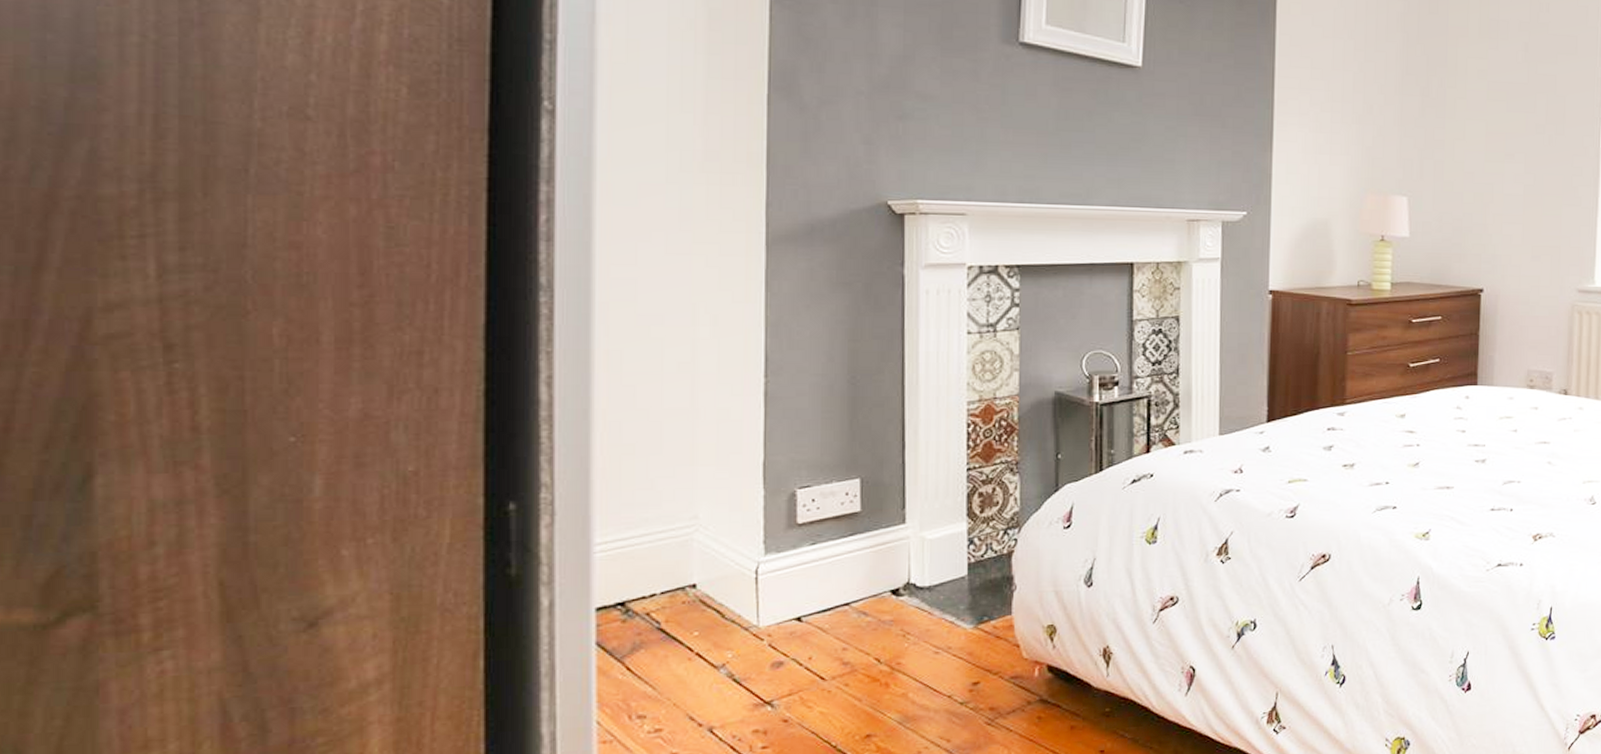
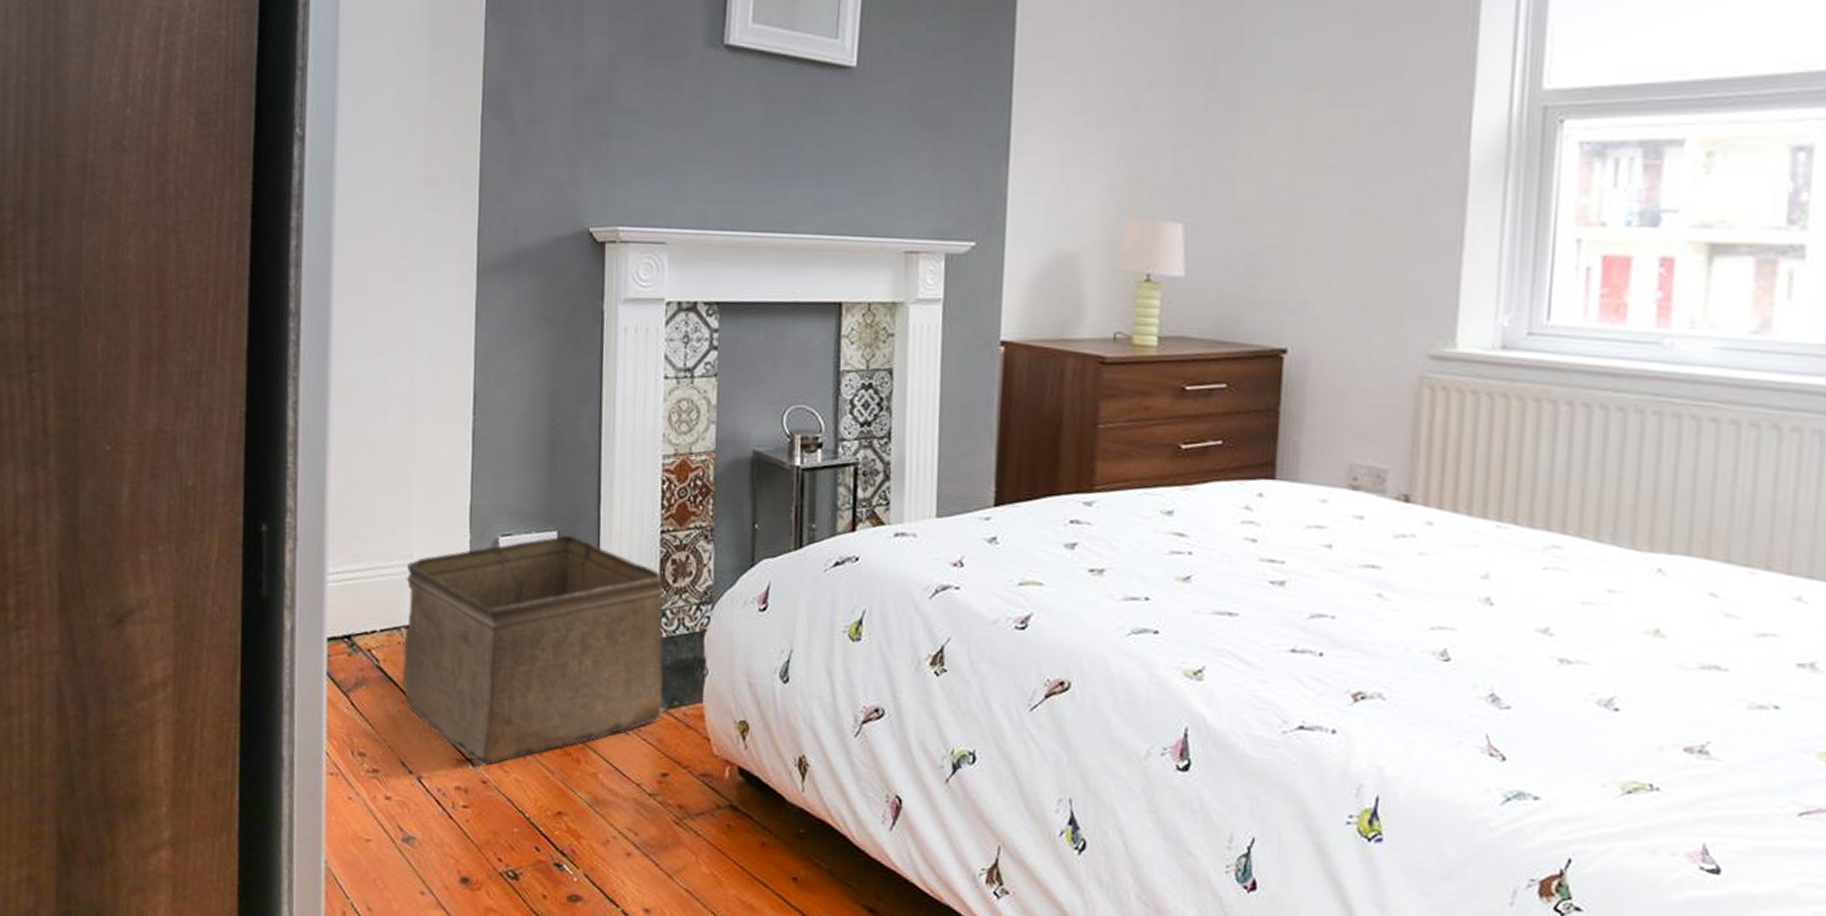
storage bin: none [689,481,973,706] -> present [403,535,664,766]

